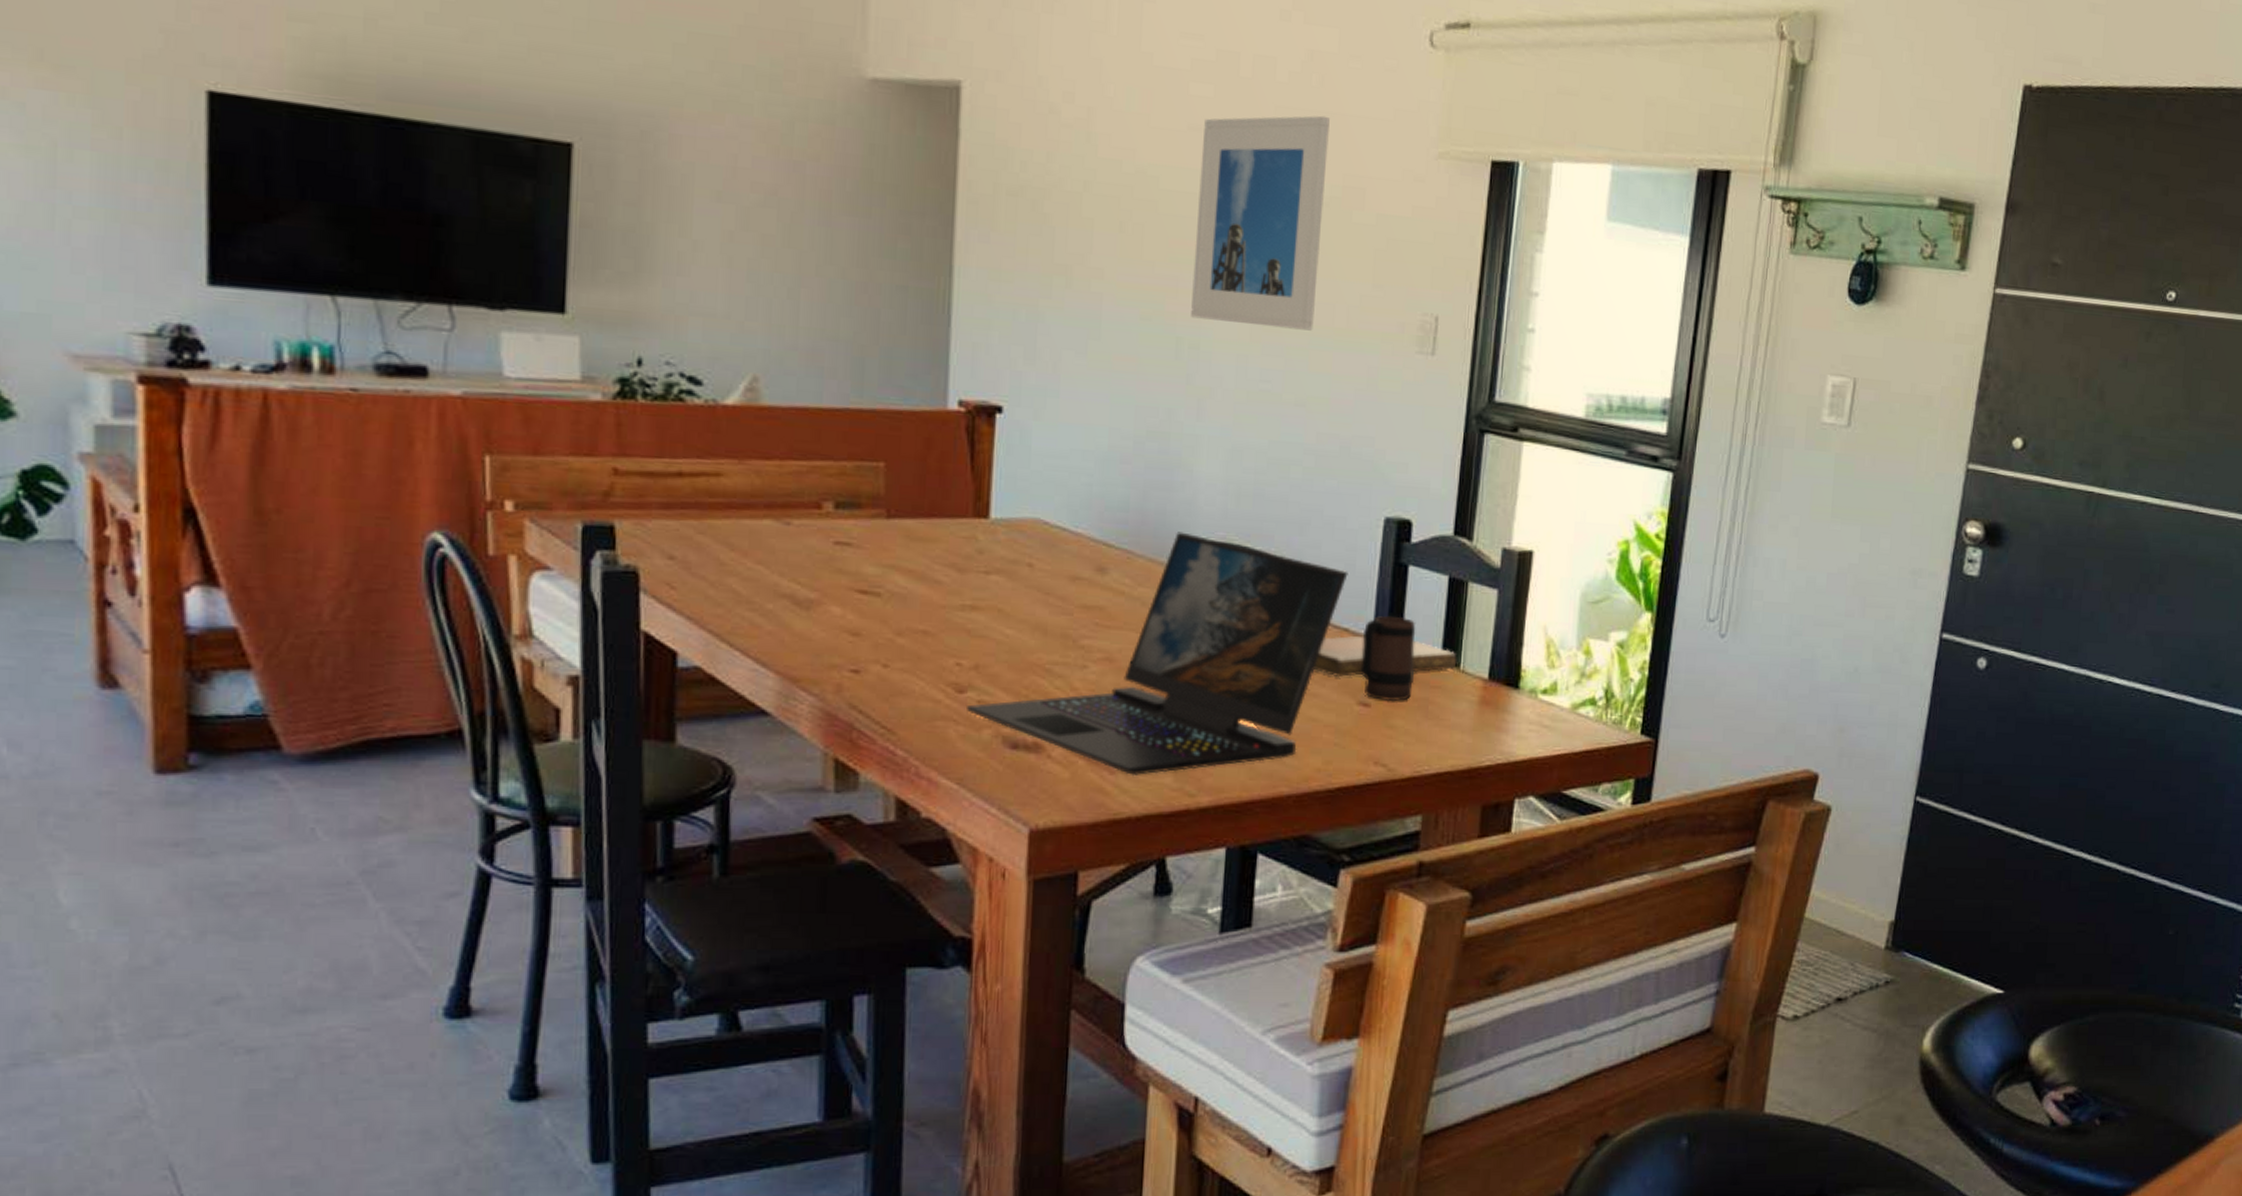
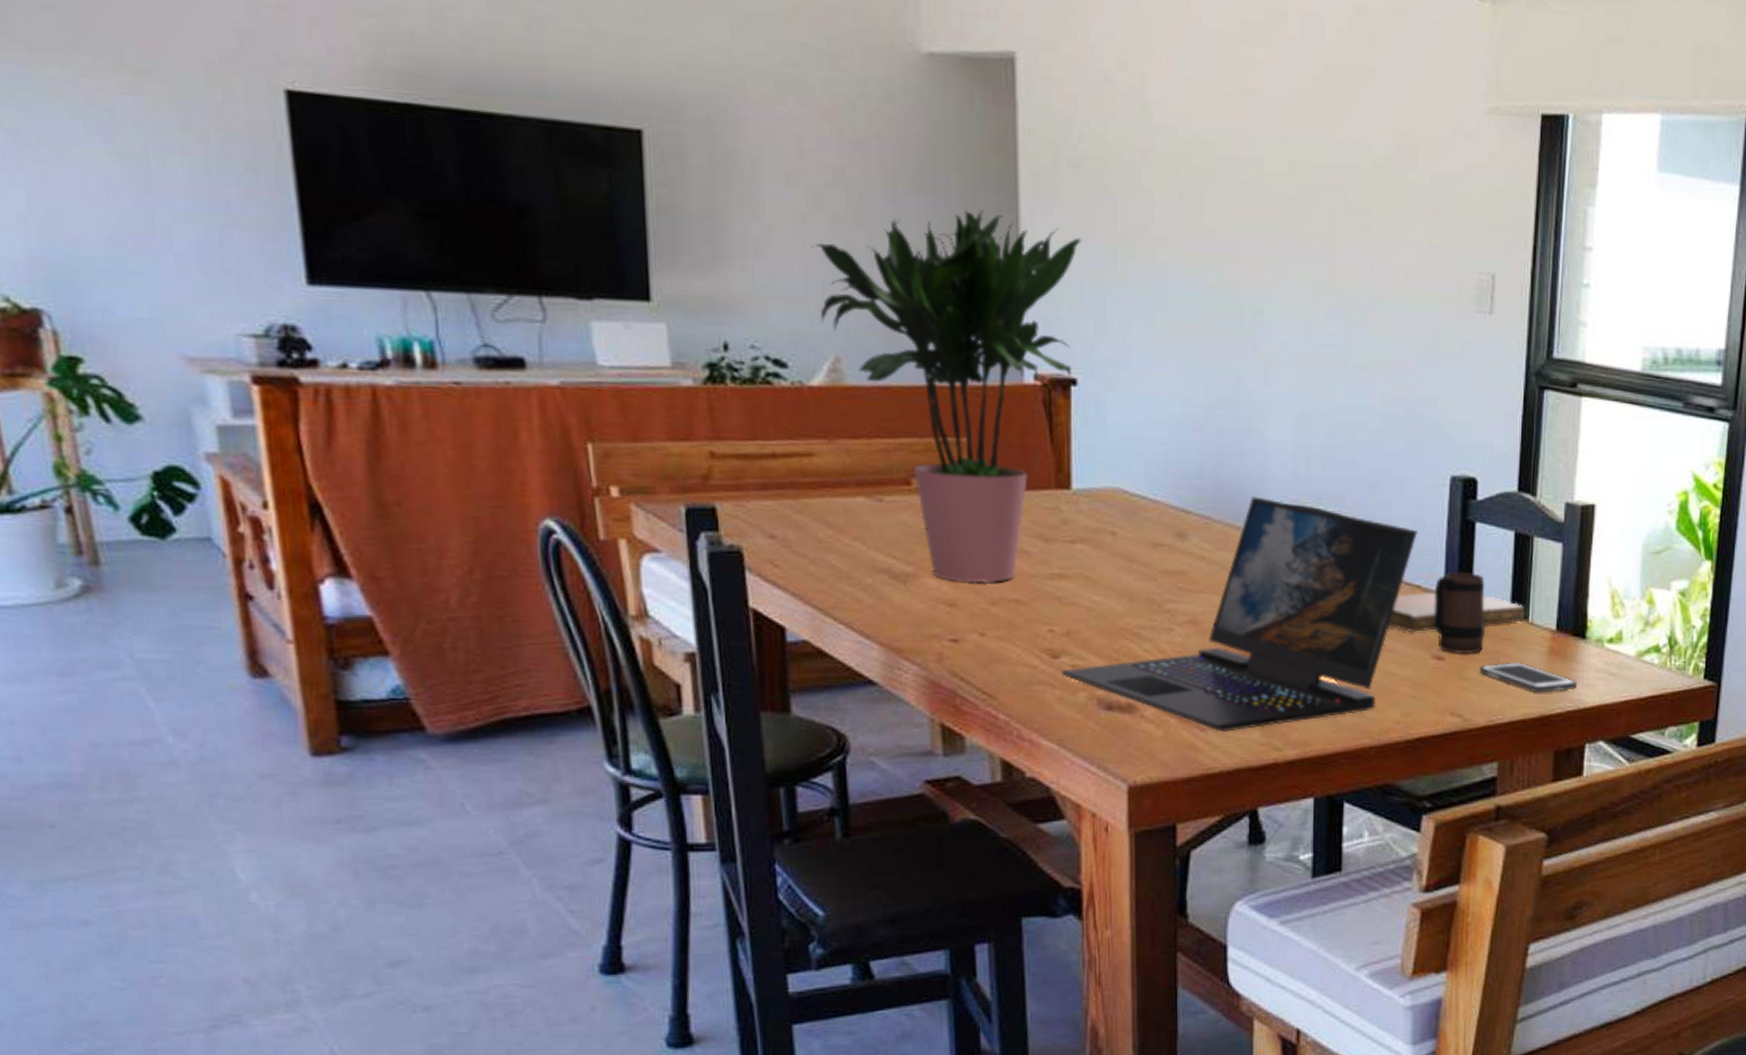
potted plant: none [738,233,1017,613] -> present [812,209,1081,584]
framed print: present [1191,115,1330,331] -> none [1254,74,1380,293]
cell phone: none [1405,711,1509,744] -> present [1478,662,1578,693]

